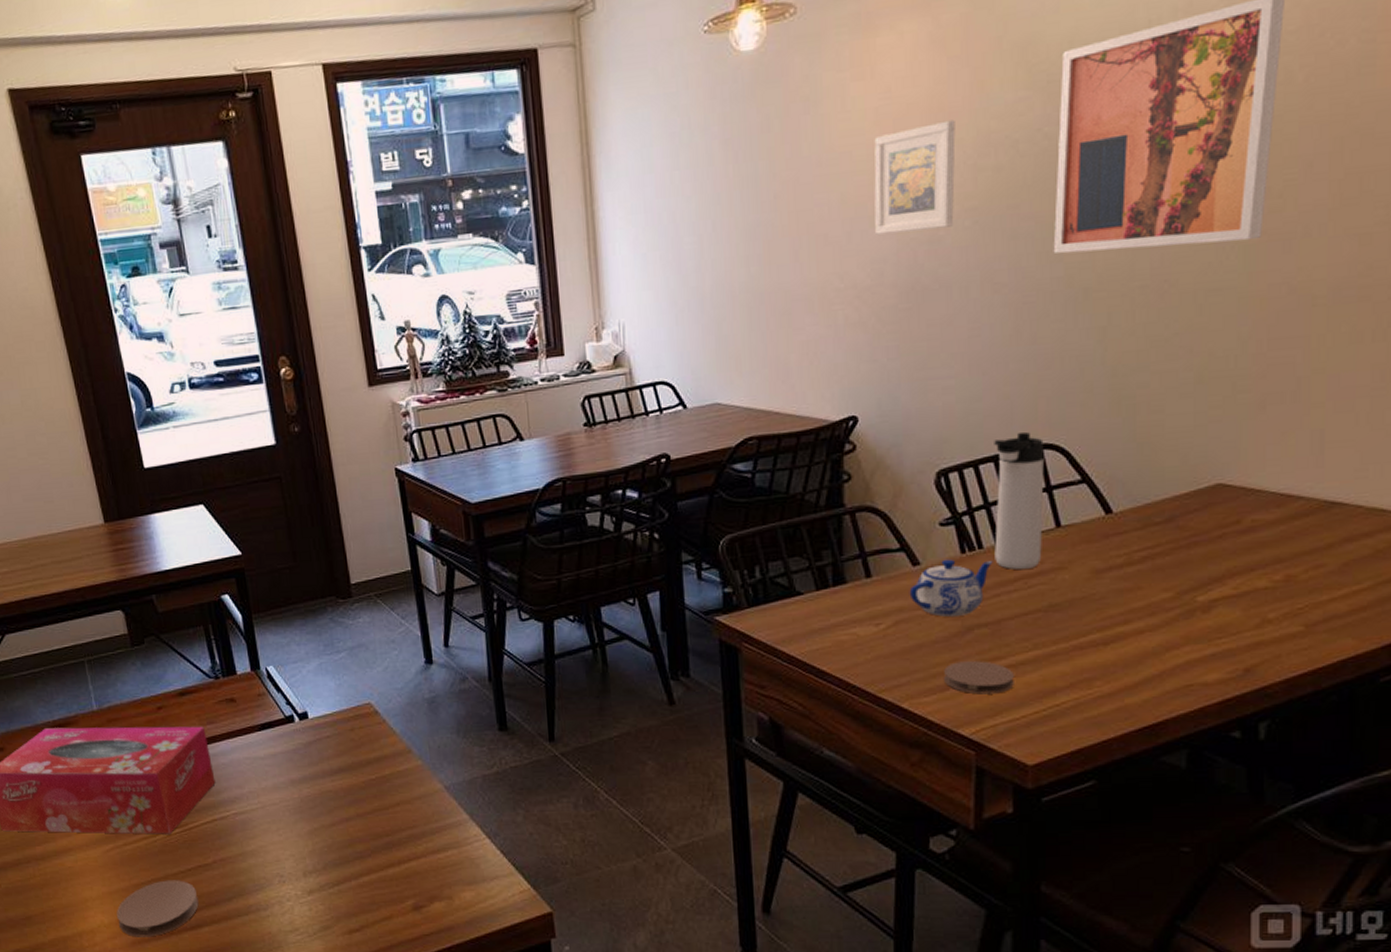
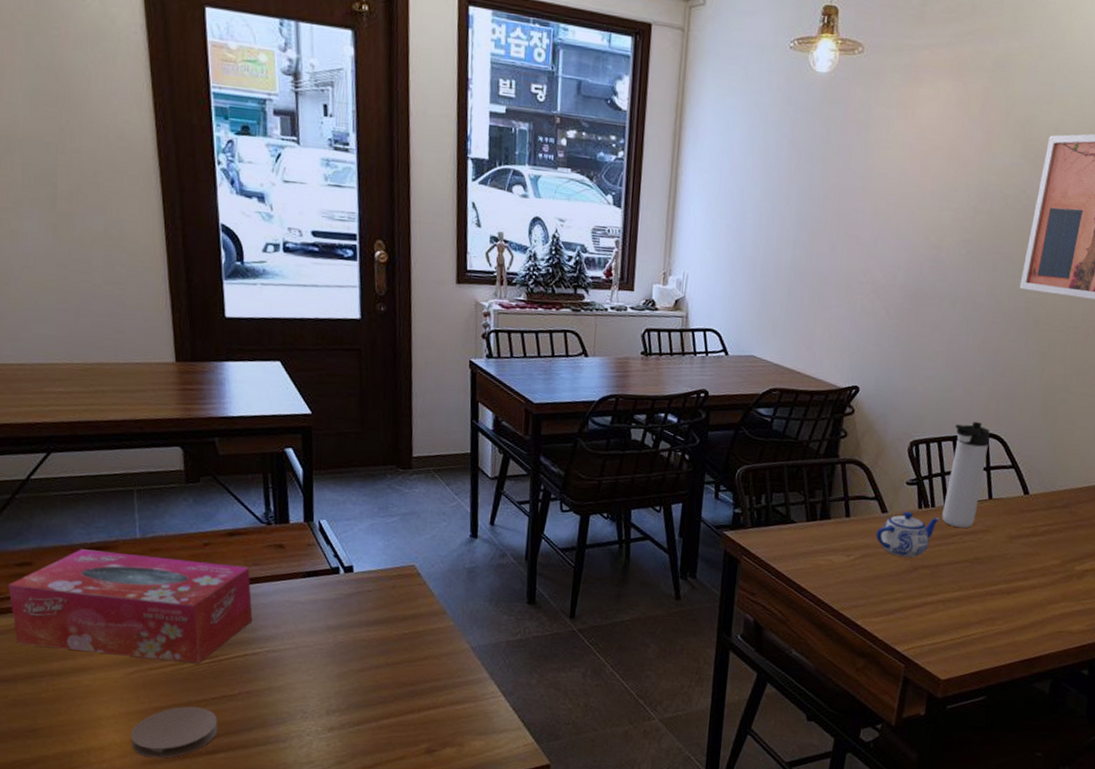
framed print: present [874,120,956,235] -> none [894,166,966,251]
coaster: present [944,661,1014,695] -> none [891,593,942,622]

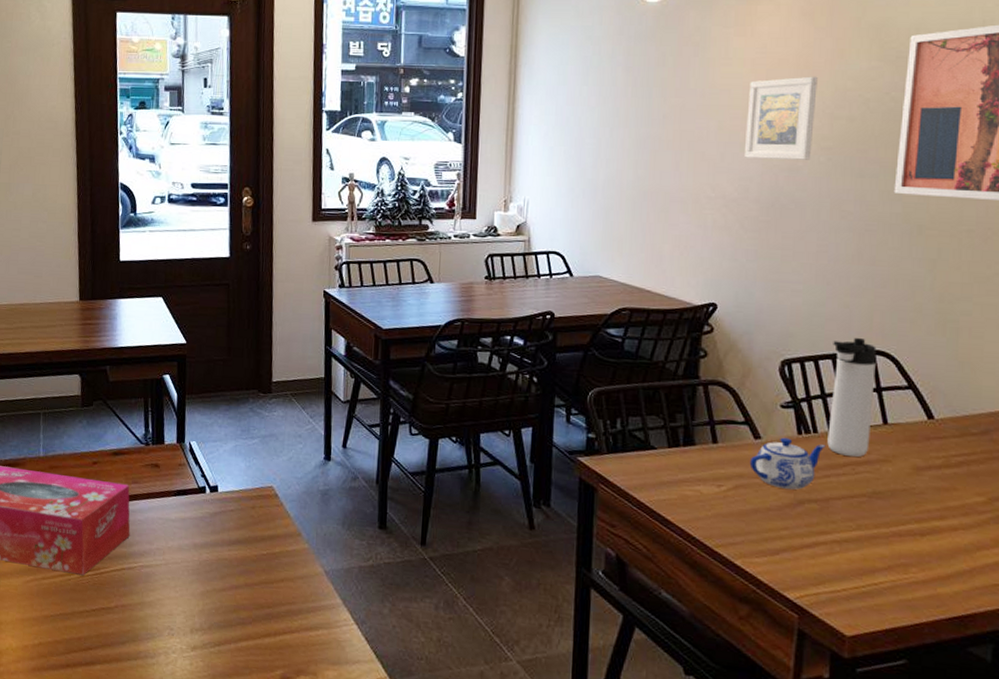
coaster: present [131,706,218,759] -> none [24,616,96,666]
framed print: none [894,166,966,251] -> present [743,76,818,160]

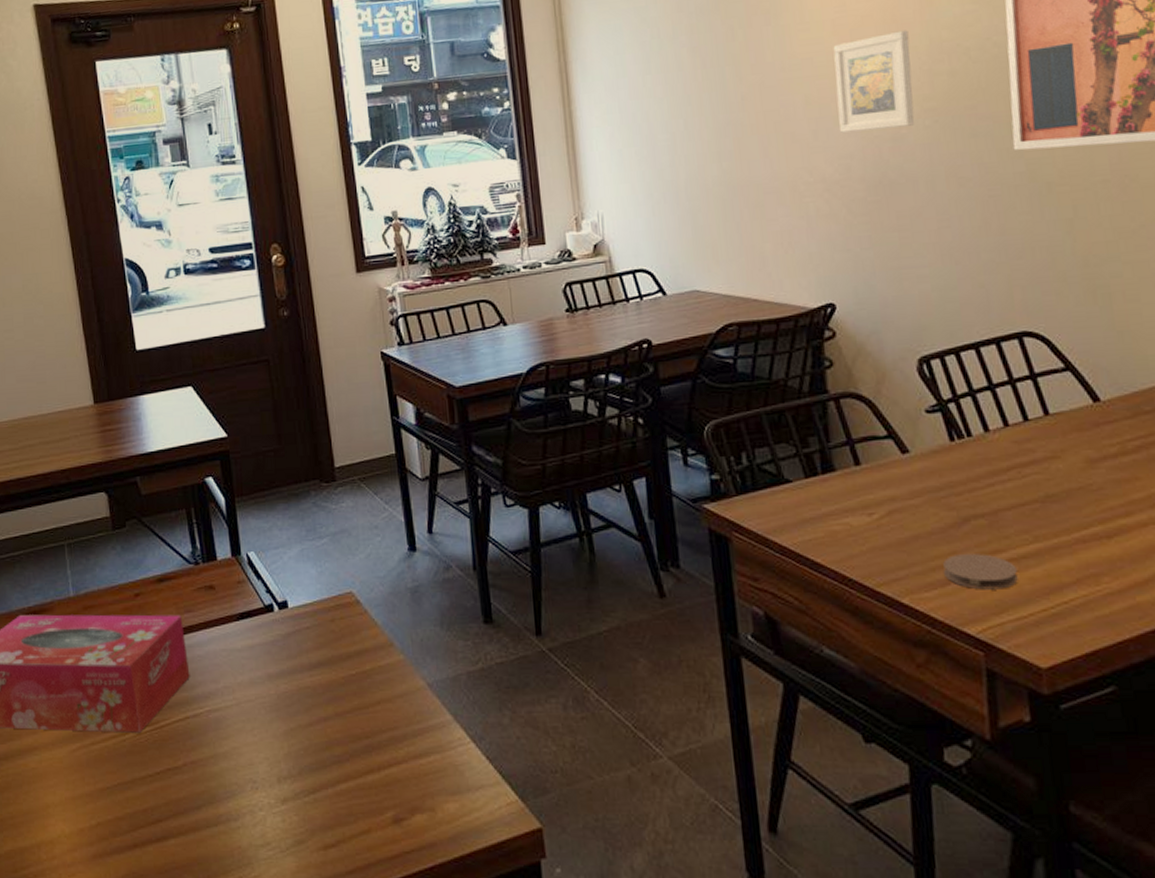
teapot: present [749,437,826,490] -> none [900,447,984,507]
coaster: none [775,530,838,565] -> present [943,554,1018,590]
thermos bottle: present [827,338,877,458] -> none [973,320,1033,459]

